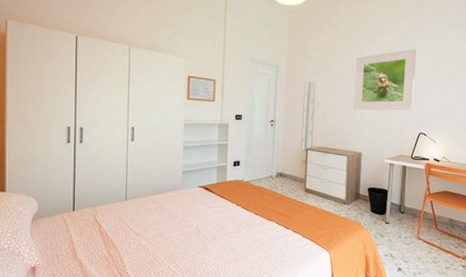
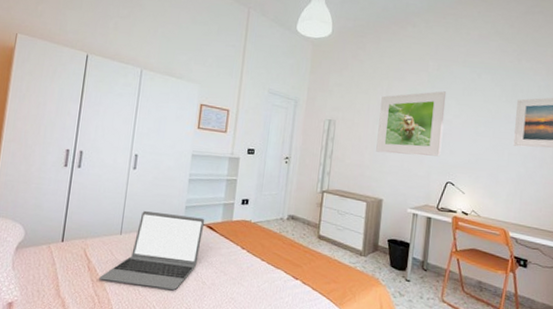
laptop: none [111,178,202,246] -> present [99,211,205,290]

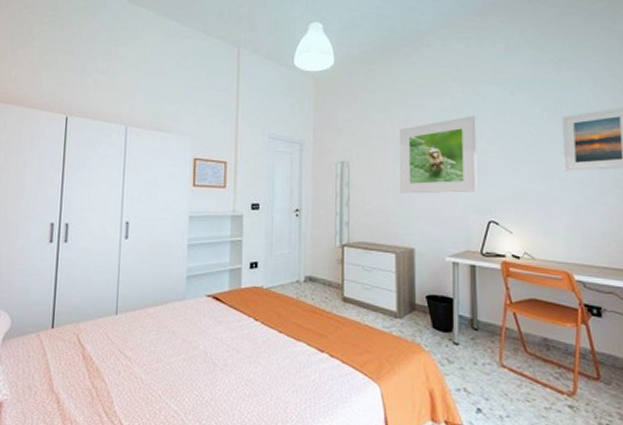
laptop: present [99,211,205,290] -> none [96,286,210,375]

